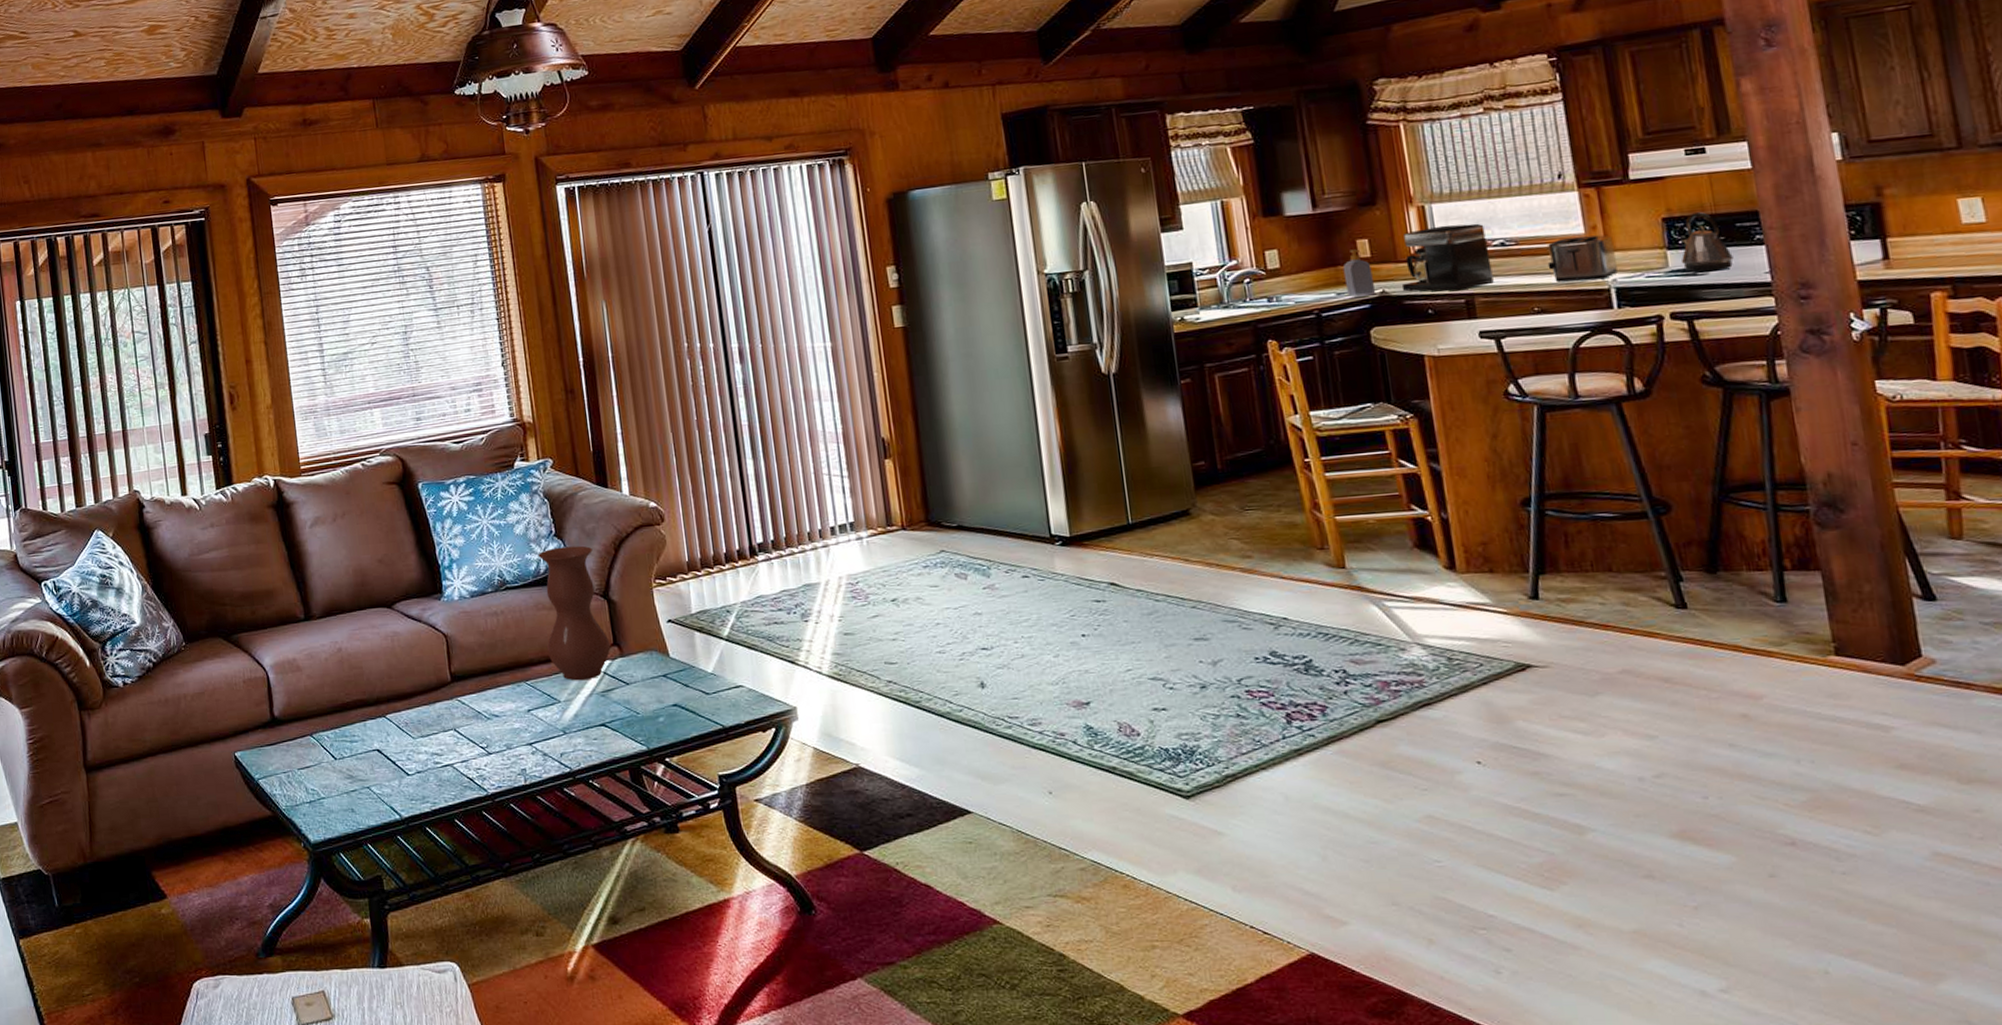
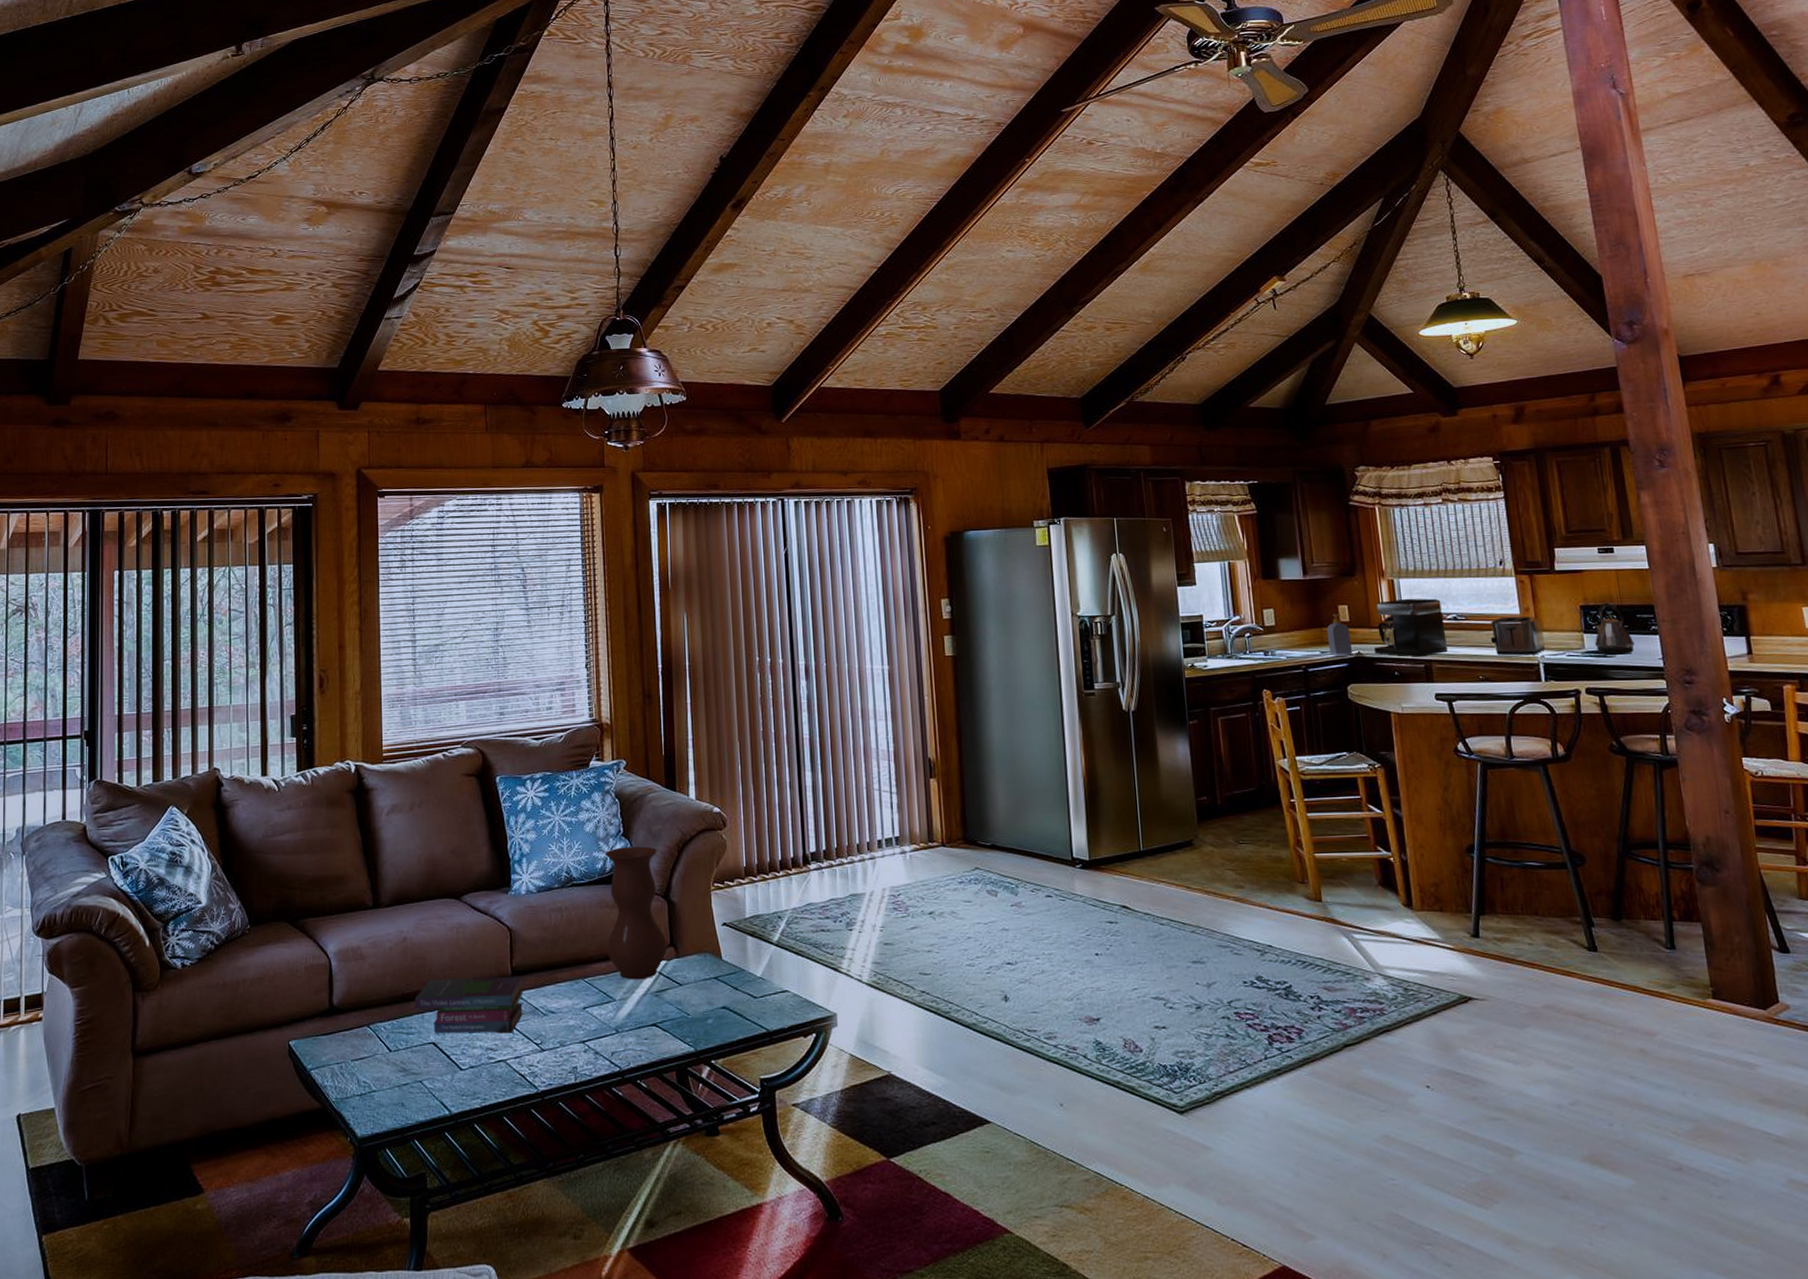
books: none [355,681,466,742] -> present [414,976,524,1034]

